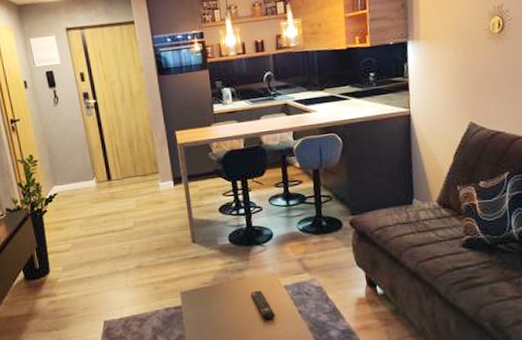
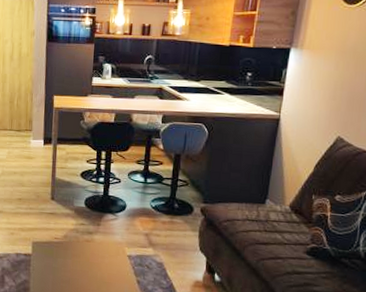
remote control: present [250,290,275,320] -> none [95,254,115,283]

